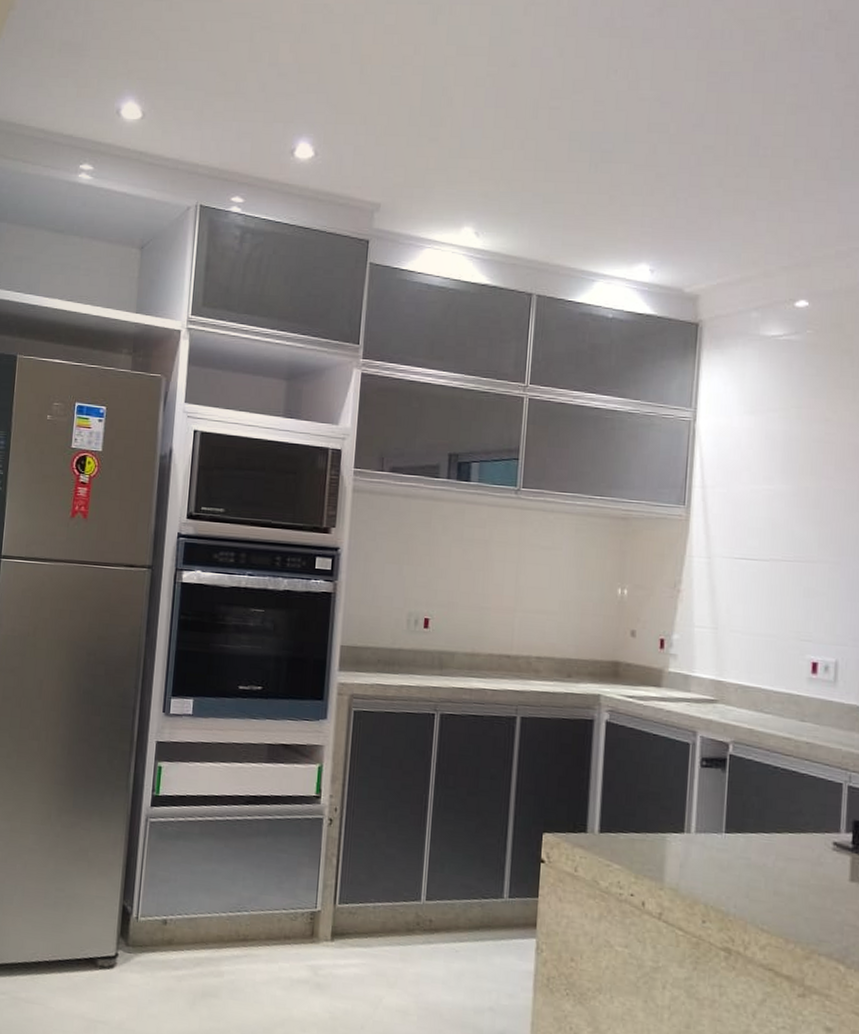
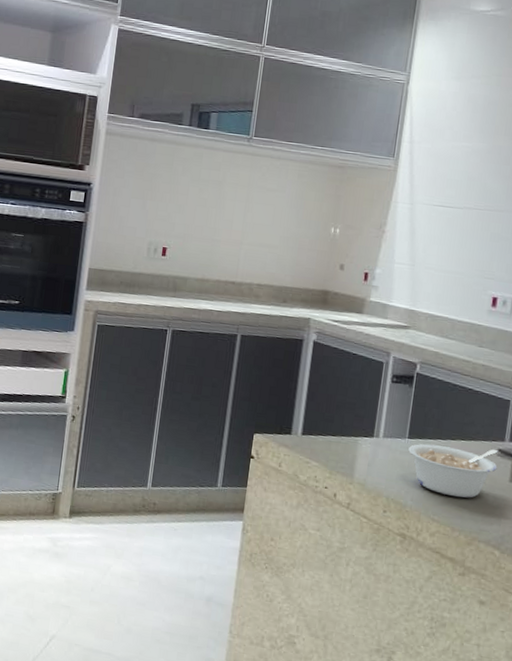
legume: none [726,838,834,902] -> present [408,444,499,498]

